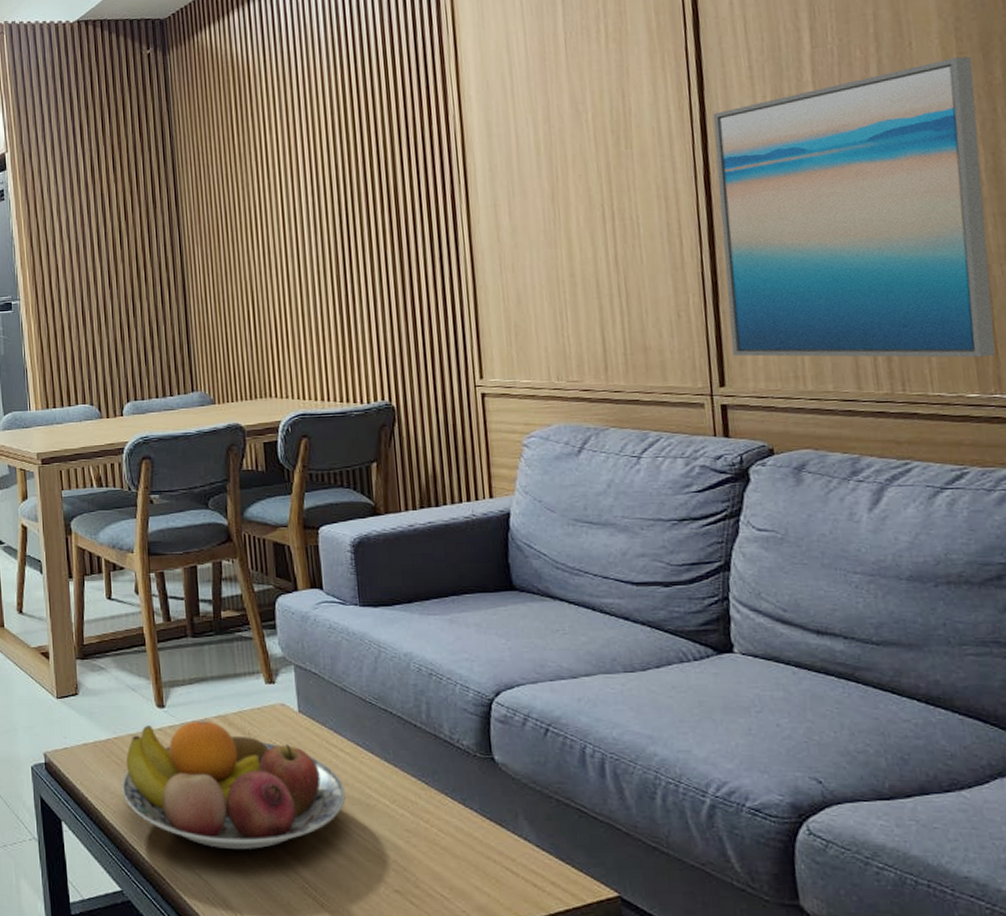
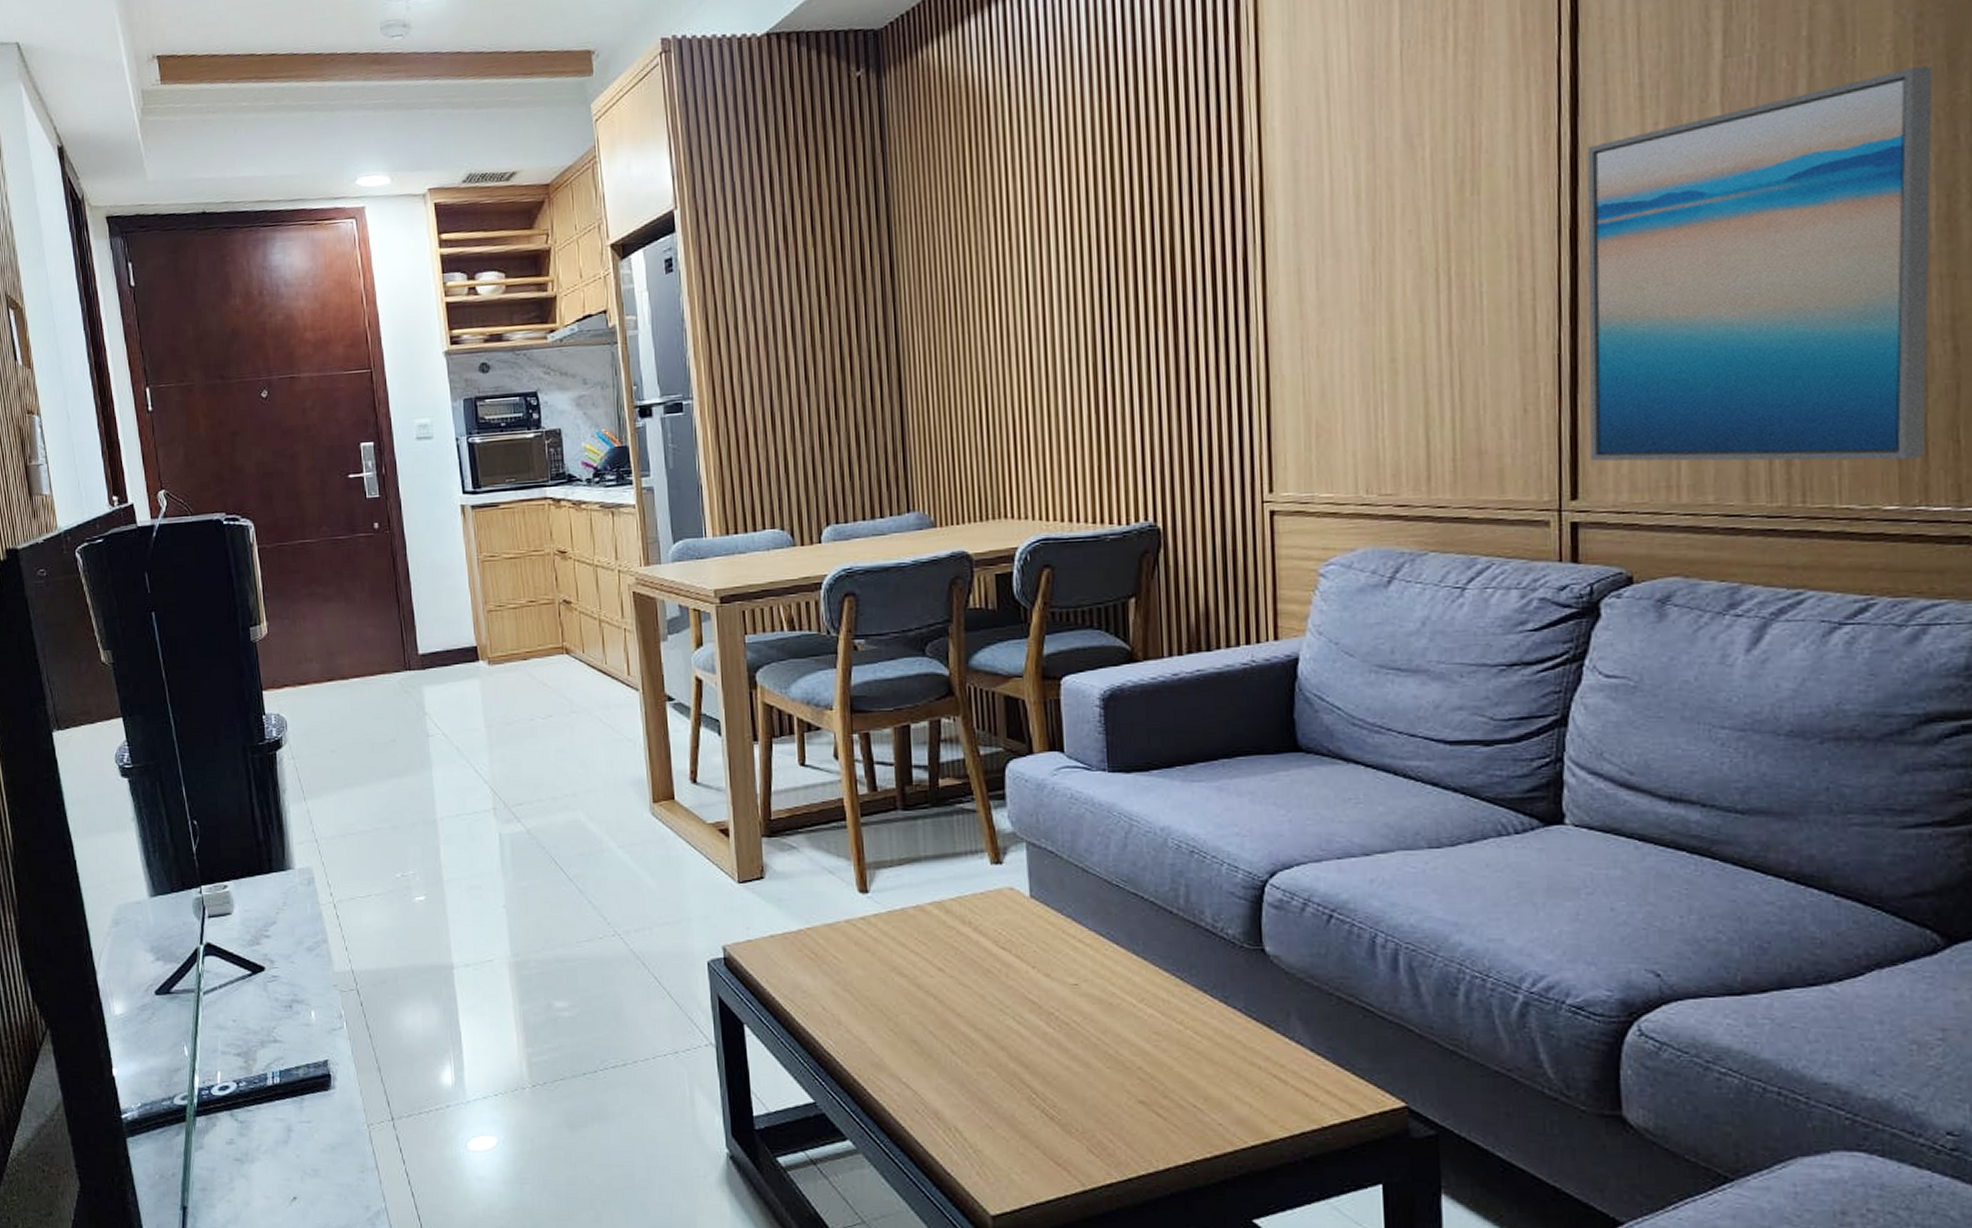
fruit bowl: present [121,720,346,850] -> none [815,908,1084,1056]

